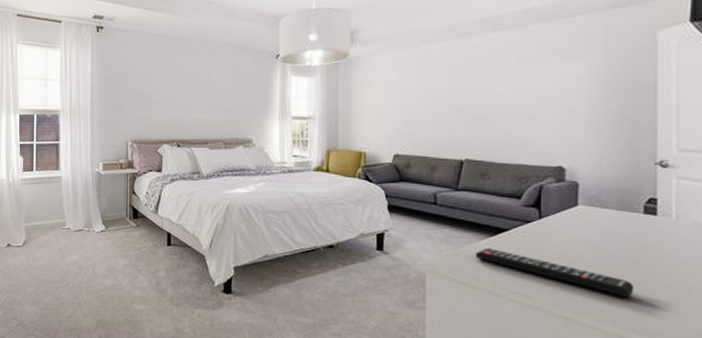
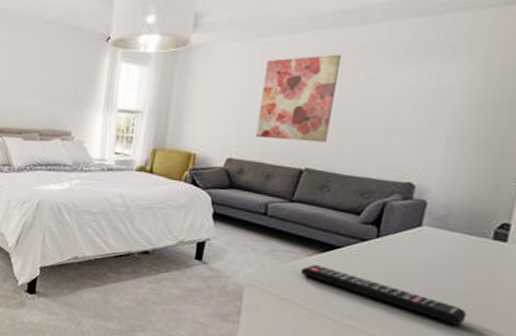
wall art: none [417,57,481,135] -> present [256,54,341,143]

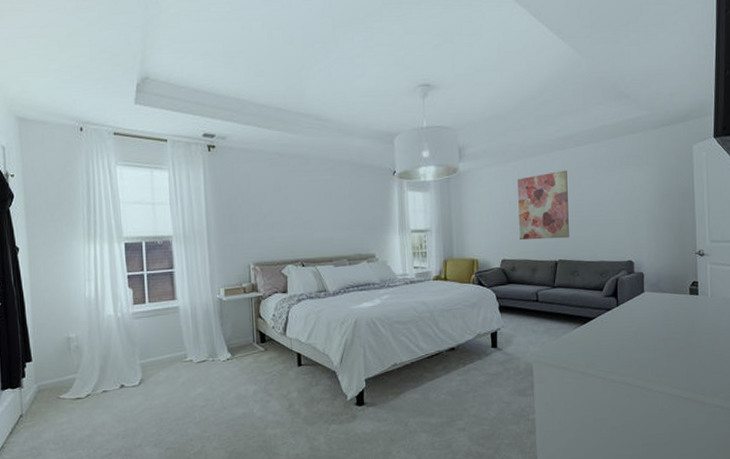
remote control: present [300,265,467,325] -> none [570,335,686,364]

